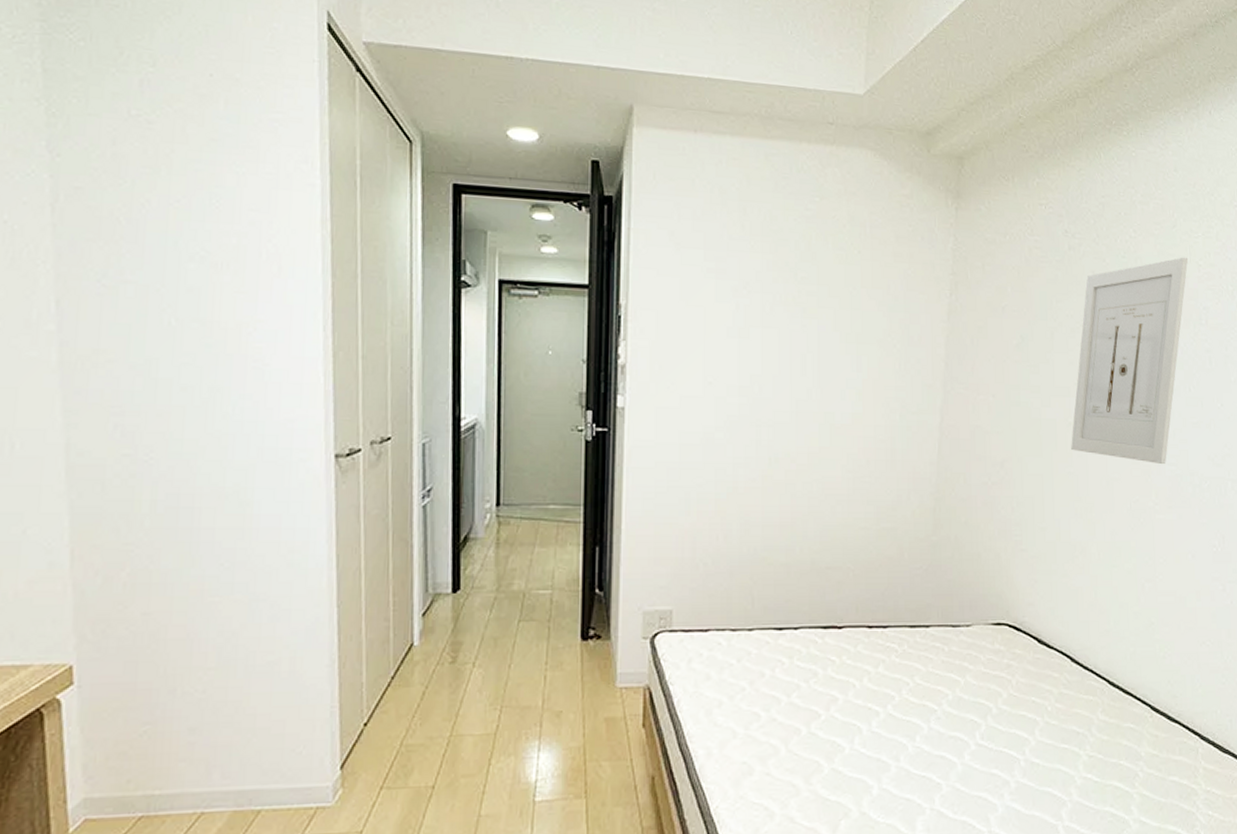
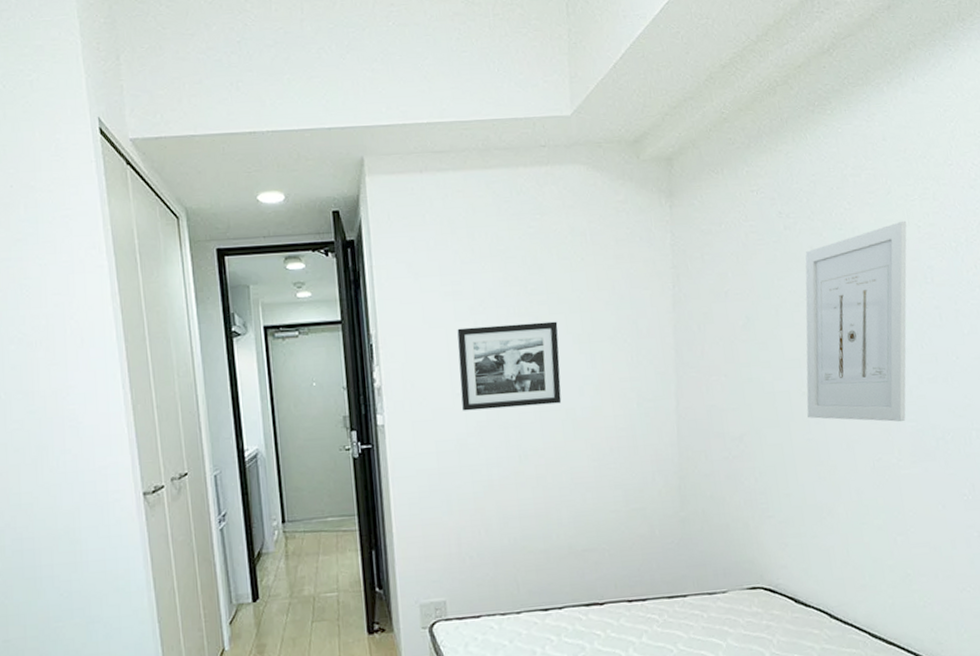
picture frame: none [713,310,826,406] -> present [457,321,562,411]

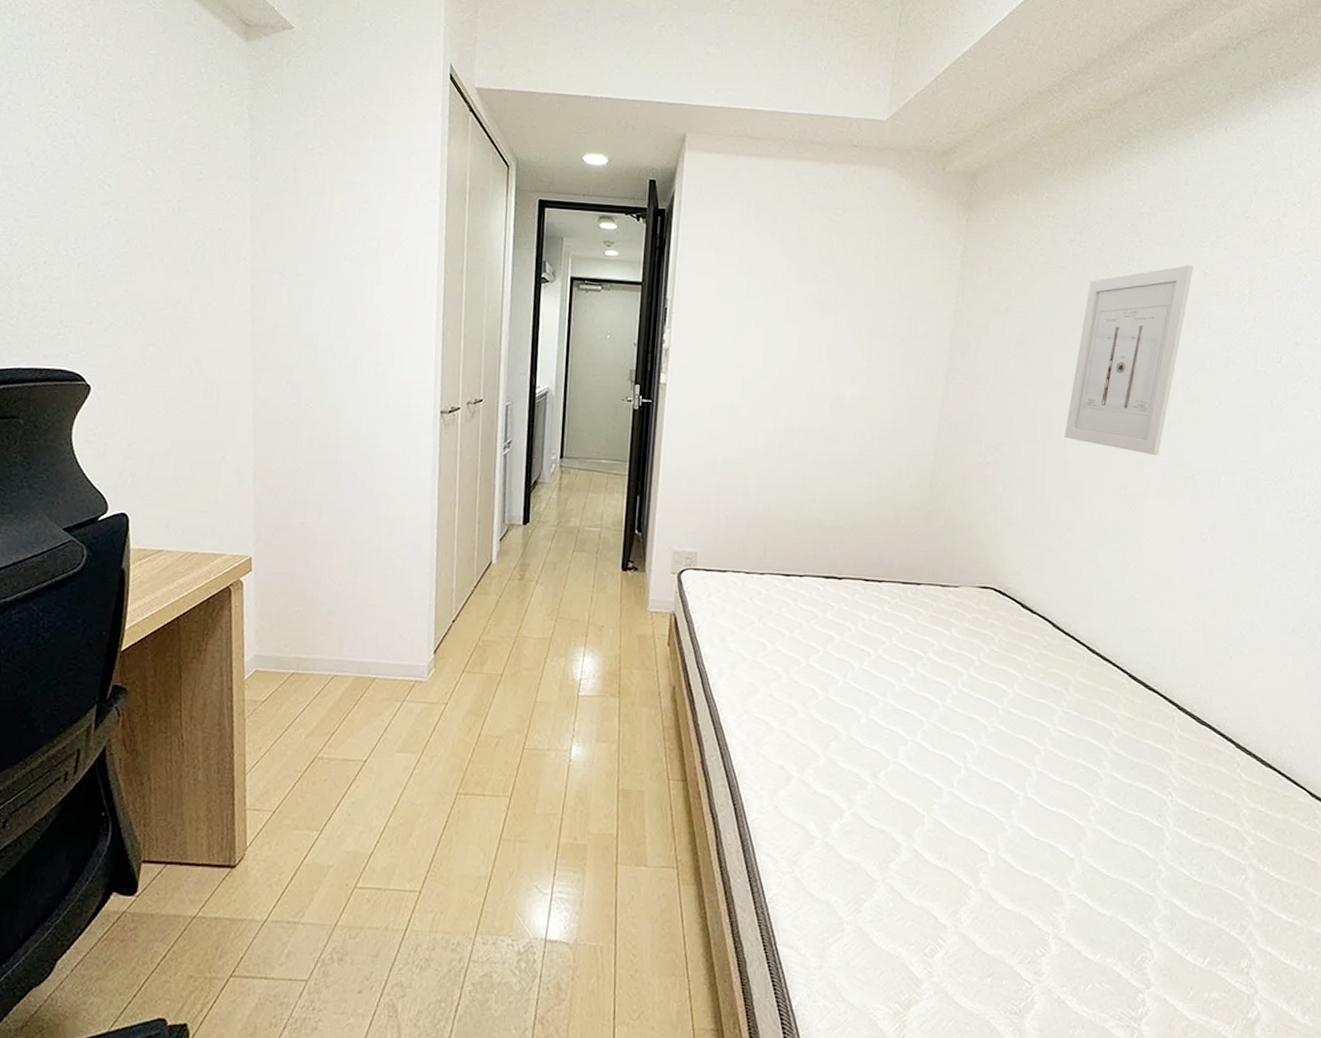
picture frame: present [457,321,562,411] -> none [740,305,842,389]

